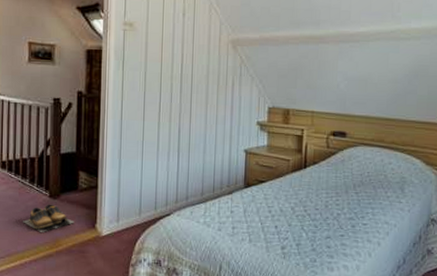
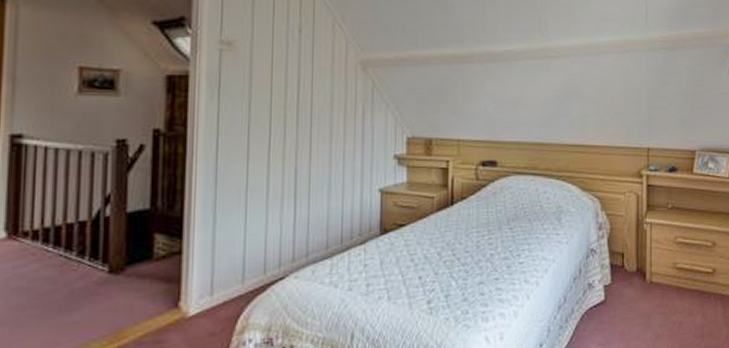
shoes: present [23,204,75,232] -> none [65,282,147,323]

